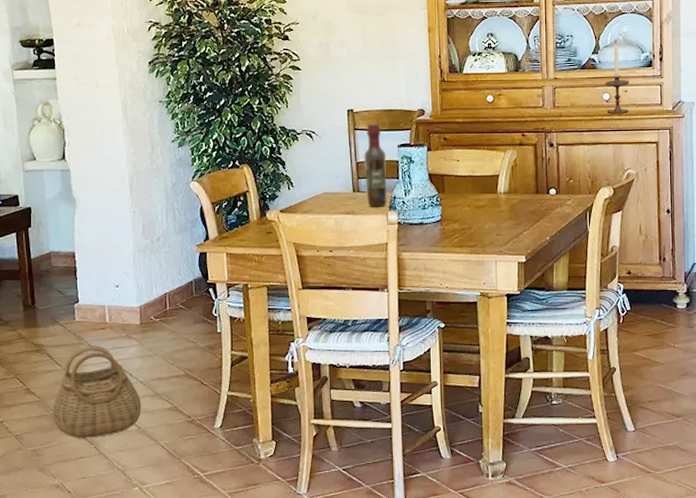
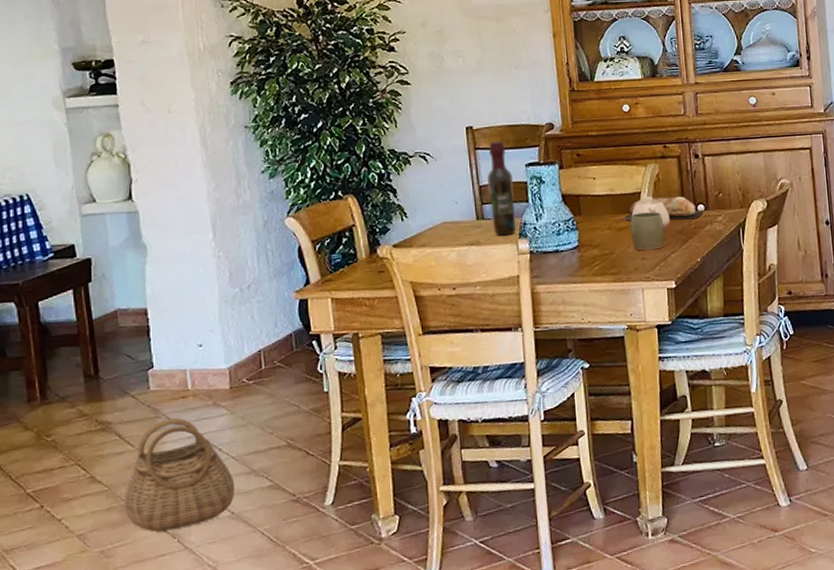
bread loaf: none [480,180,557,202] -> present [621,196,706,221]
mug: none [488,193,519,228] -> present [630,212,665,251]
teapot: none [490,176,524,210] -> present [632,193,670,230]
candlestick: present [605,38,630,114] -> none [750,37,777,120]

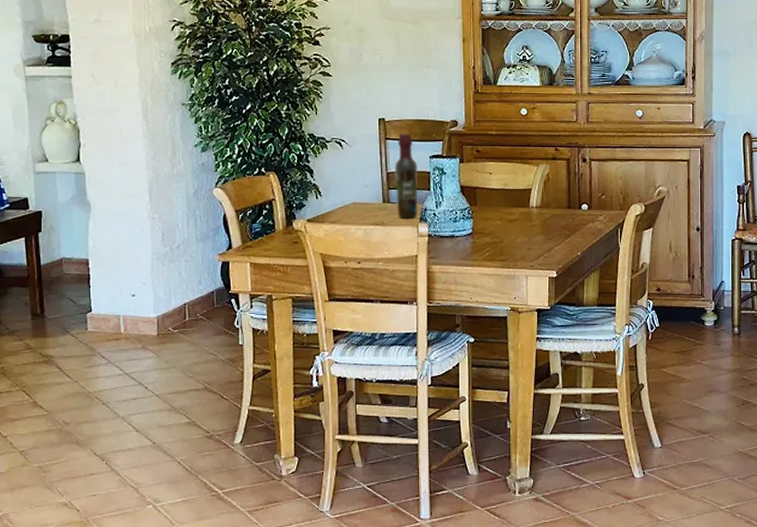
basket: present [123,418,235,532] -> none [60,357,158,454]
bread loaf: present [621,196,706,221] -> none [512,195,589,217]
mug: present [630,212,665,251] -> none [520,207,550,242]
teapot: present [632,193,670,230] -> none [522,190,556,225]

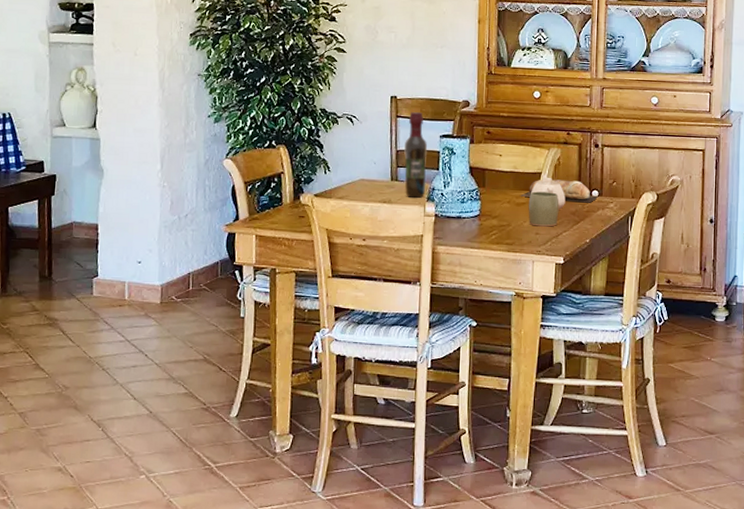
bread loaf: none [512,195,589,217] -> present [520,179,599,203]
mug: none [520,207,550,242] -> present [528,191,560,227]
teapot: none [522,190,556,225] -> present [531,174,566,210]

